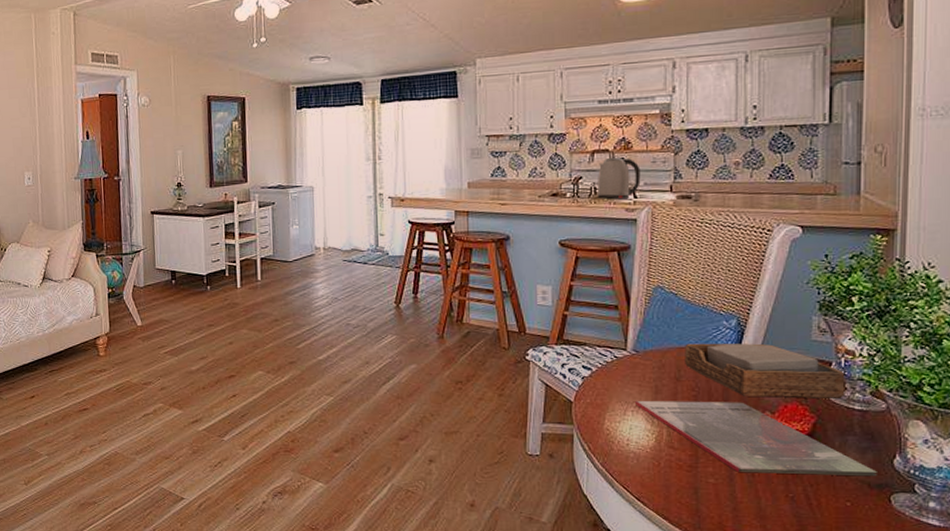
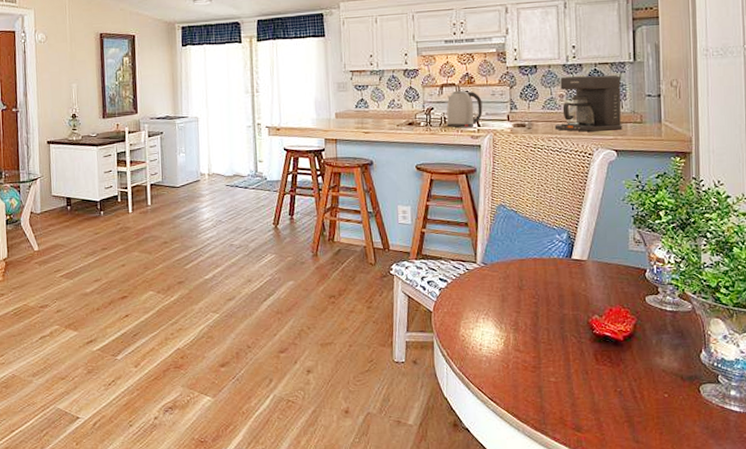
magazine: present [634,400,879,477] -> none [485,307,689,371]
napkin holder: present [684,343,845,400] -> none [525,254,658,303]
coffee maker: none [727,139,812,205] -> present [554,74,623,132]

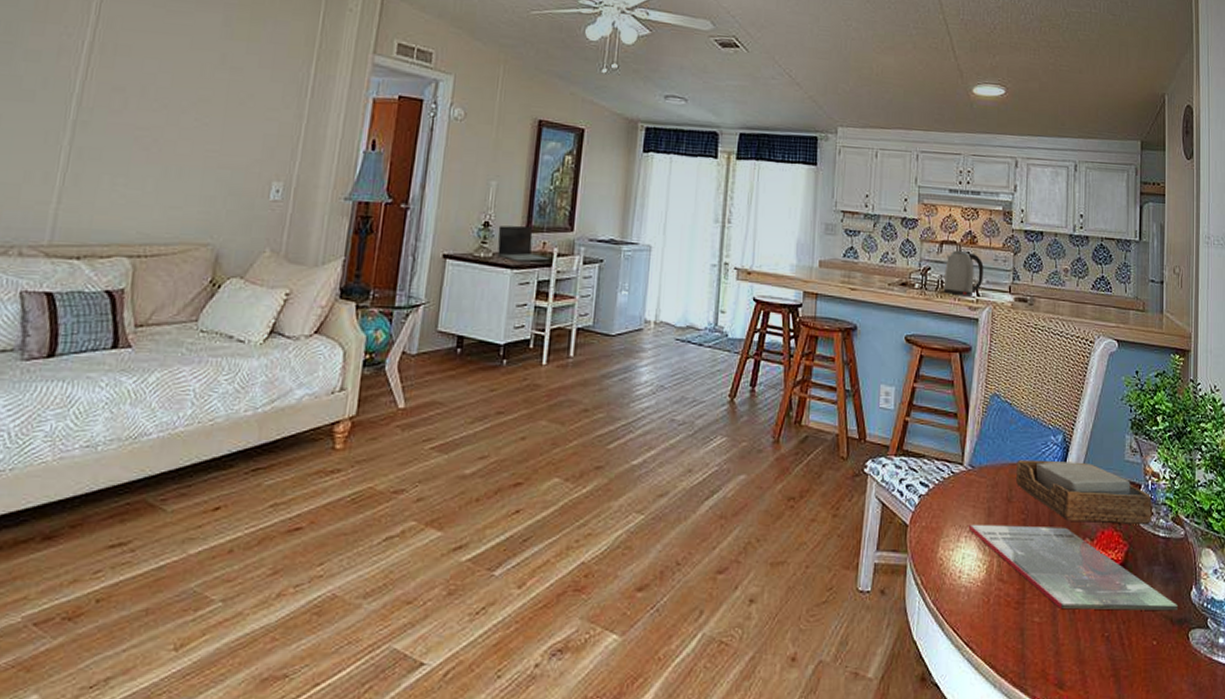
laptop: none [83,113,123,140] -> present [497,225,550,262]
magazine: none [485,307,689,371] -> present [968,524,1179,611]
napkin holder: none [525,254,658,303] -> present [1015,459,1152,525]
coffee maker: present [554,74,623,132] -> none [1057,248,1126,318]

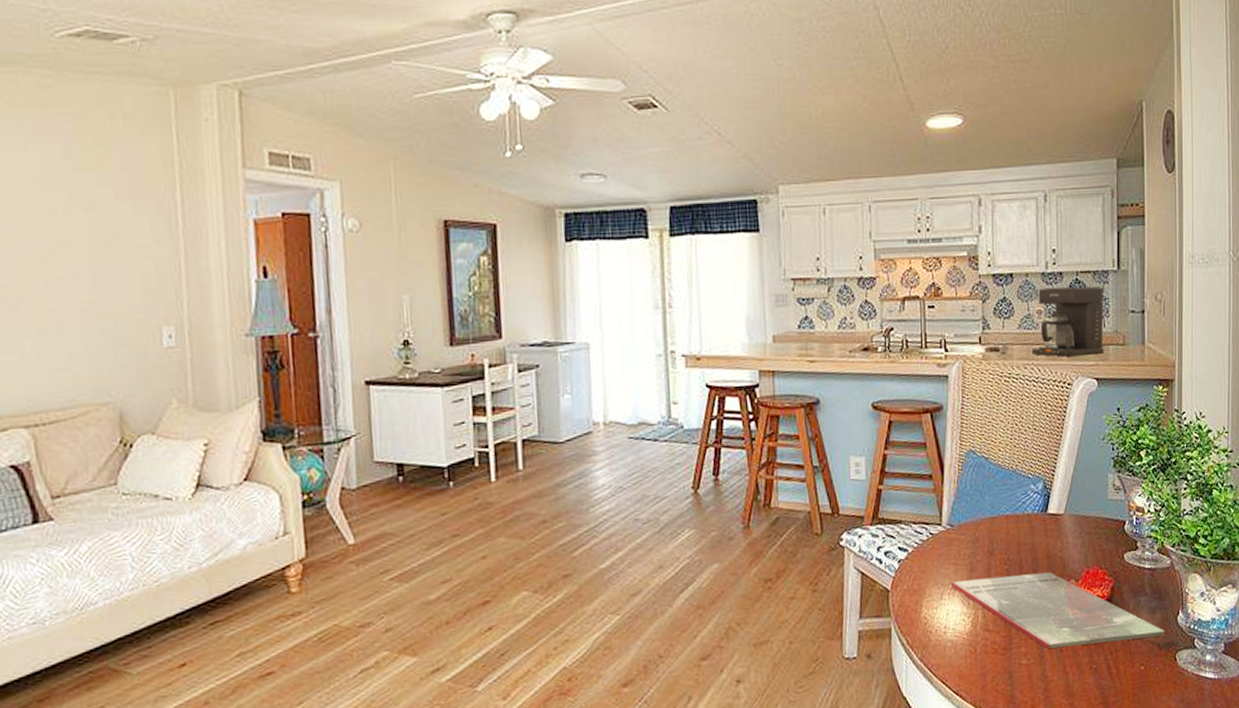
laptop: present [497,225,550,262] -> none [419,338,481,379]
kettle: present [943,250,984,297] -> none [908,304,951,354]
napkin holder: present [1015,459,1152,525] -> none [996,507,1137,566]
coffee maker: none [1057,248,1126,318] -> present [1031,286,1104,357]

